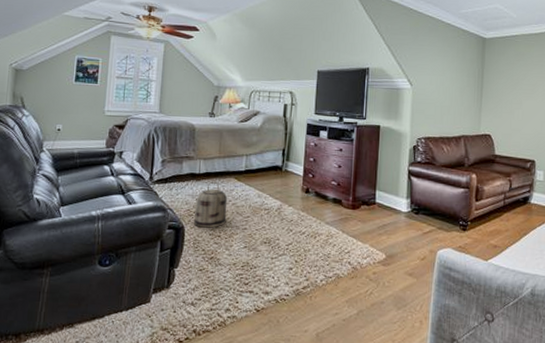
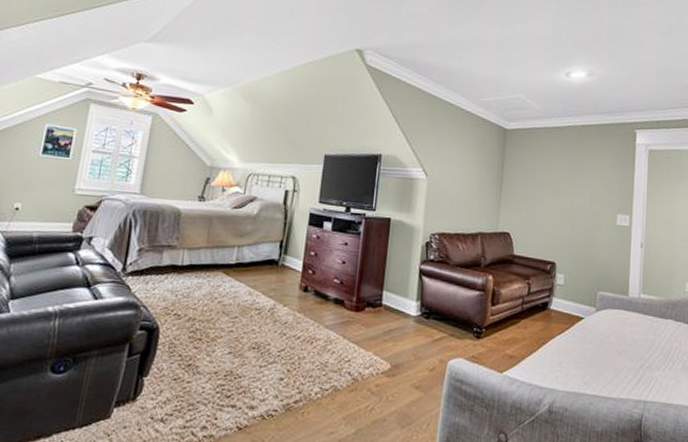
basket: present [193,181,227,228] -> none [170,275,213,330]

